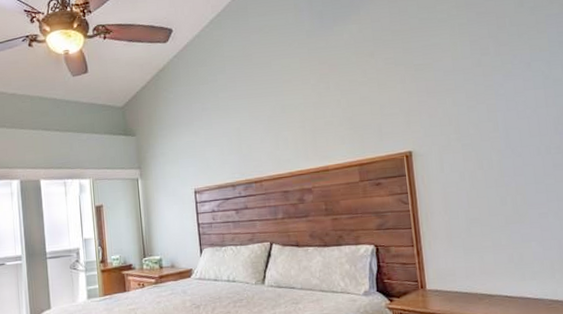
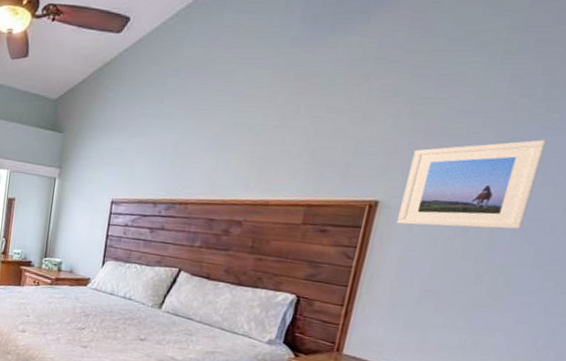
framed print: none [424,84,518,167] -> present [397,139,547,230]

